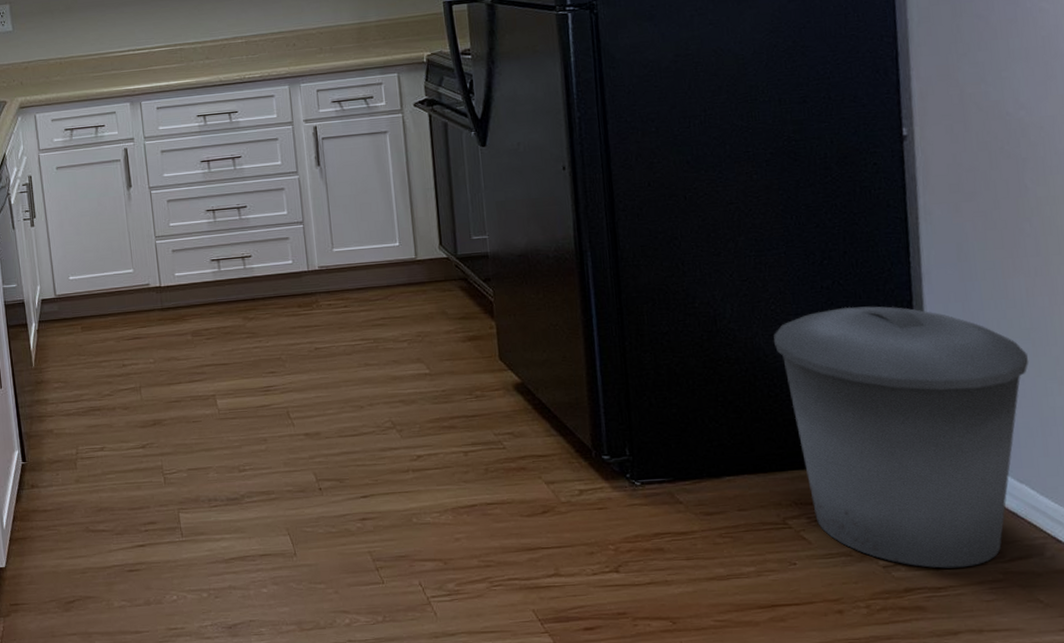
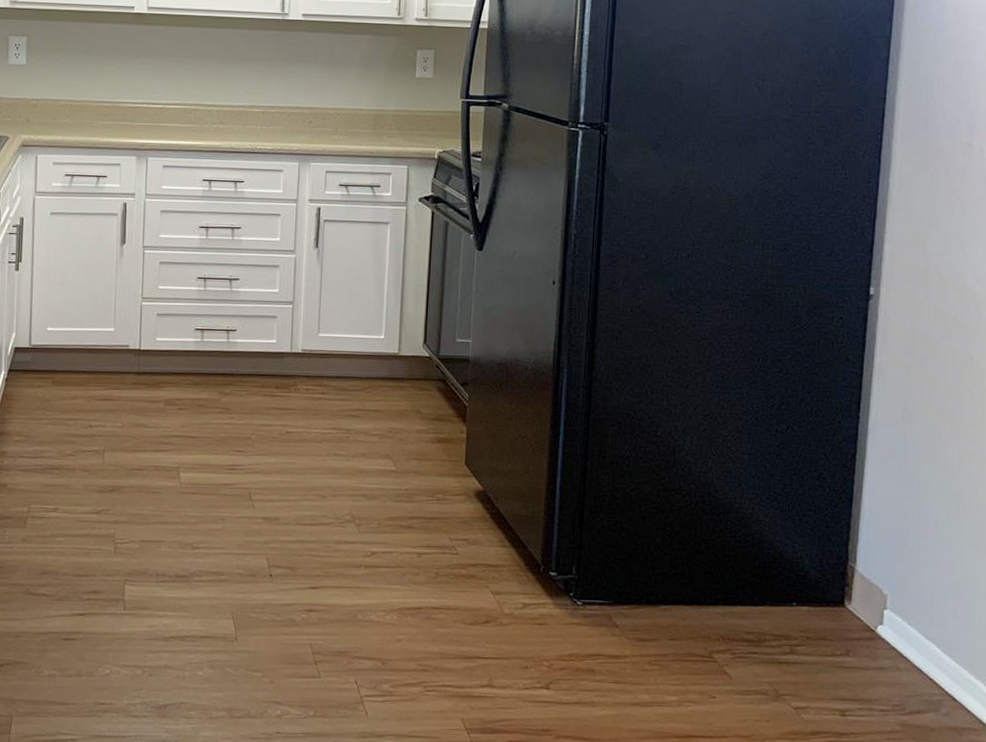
trash can: present [773,306,1029,569] -> none [725,452,952,716]

